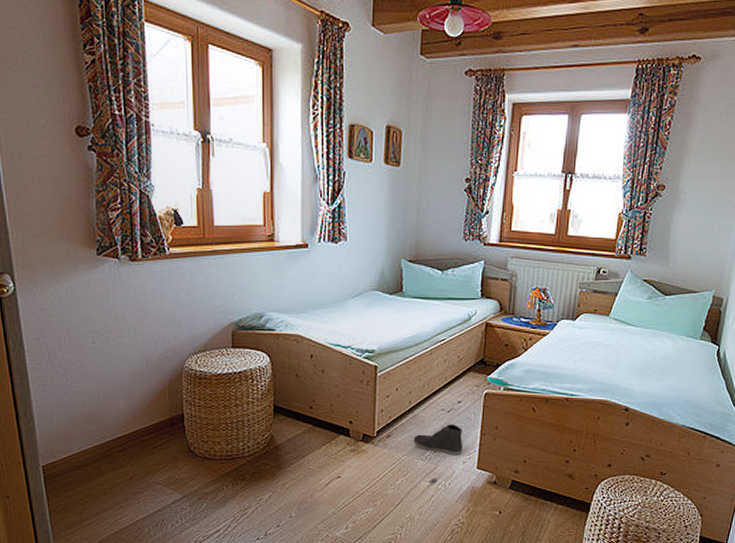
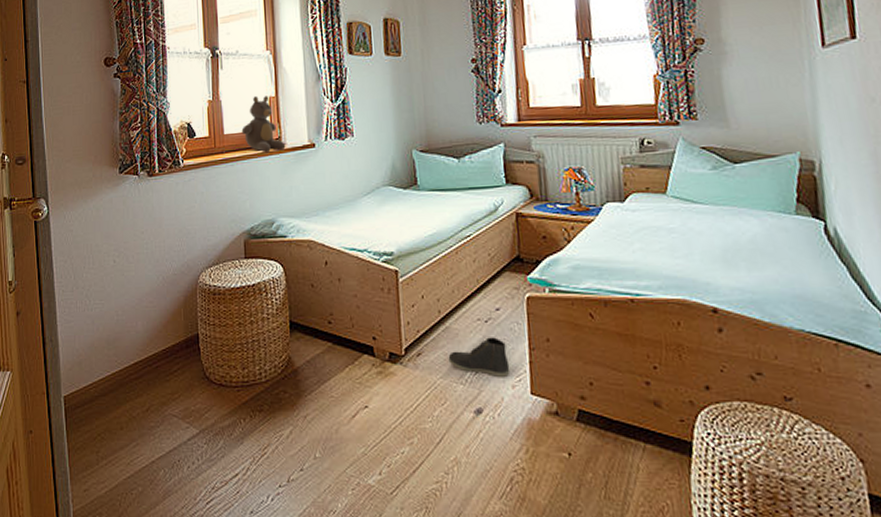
teddy bear: none [233,189,278,249] -> present [241,95,286,153]

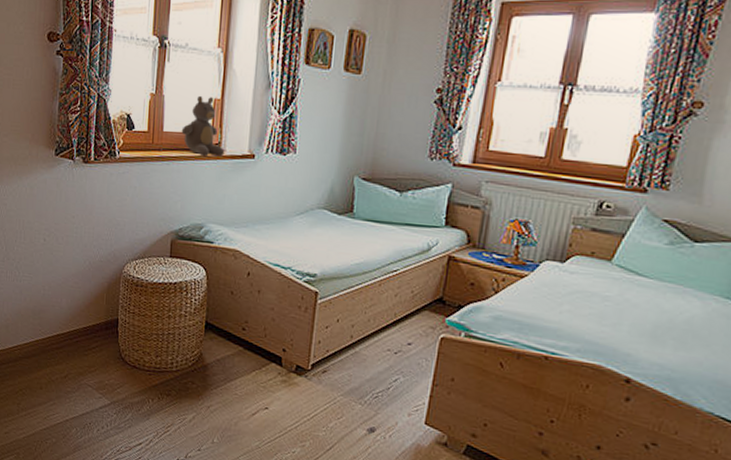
sneaker: present [448,337,511,378] -> none [351,367,411,406]

